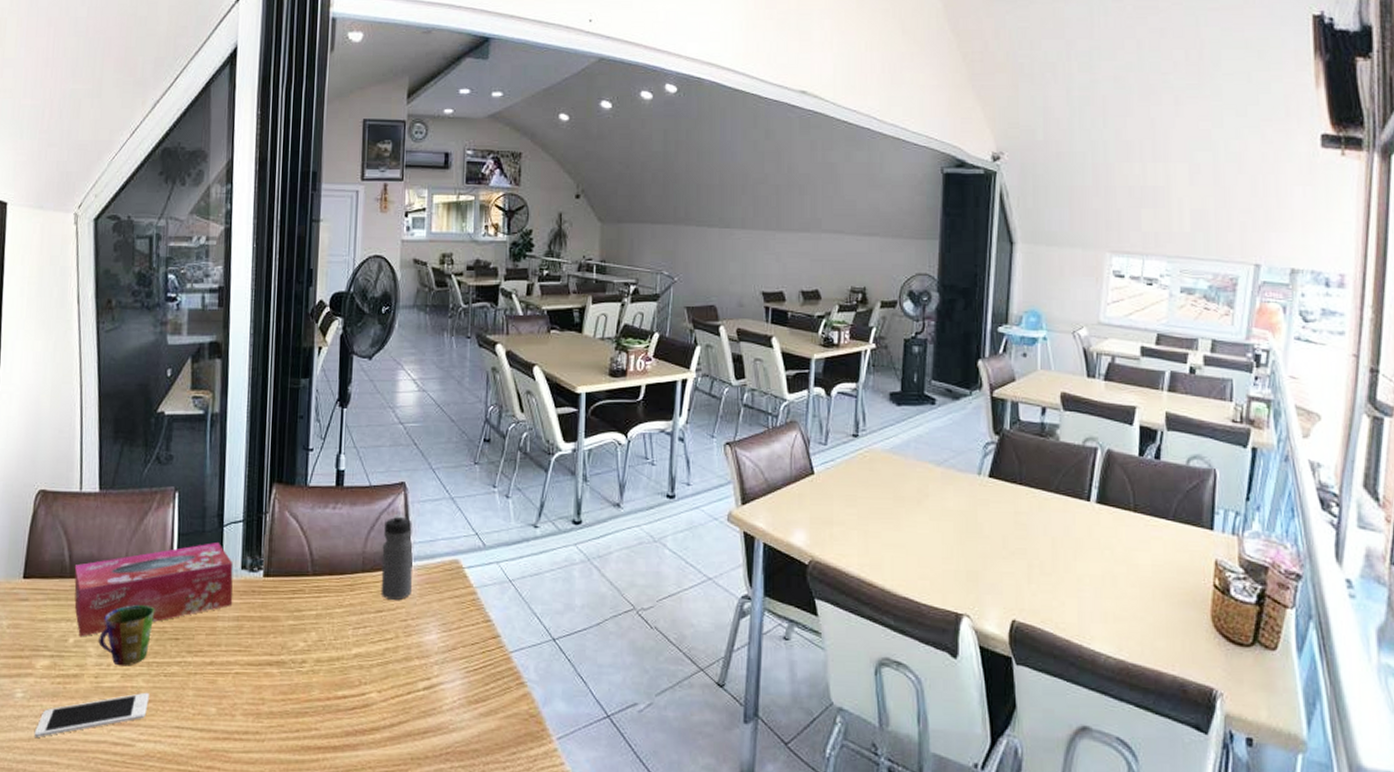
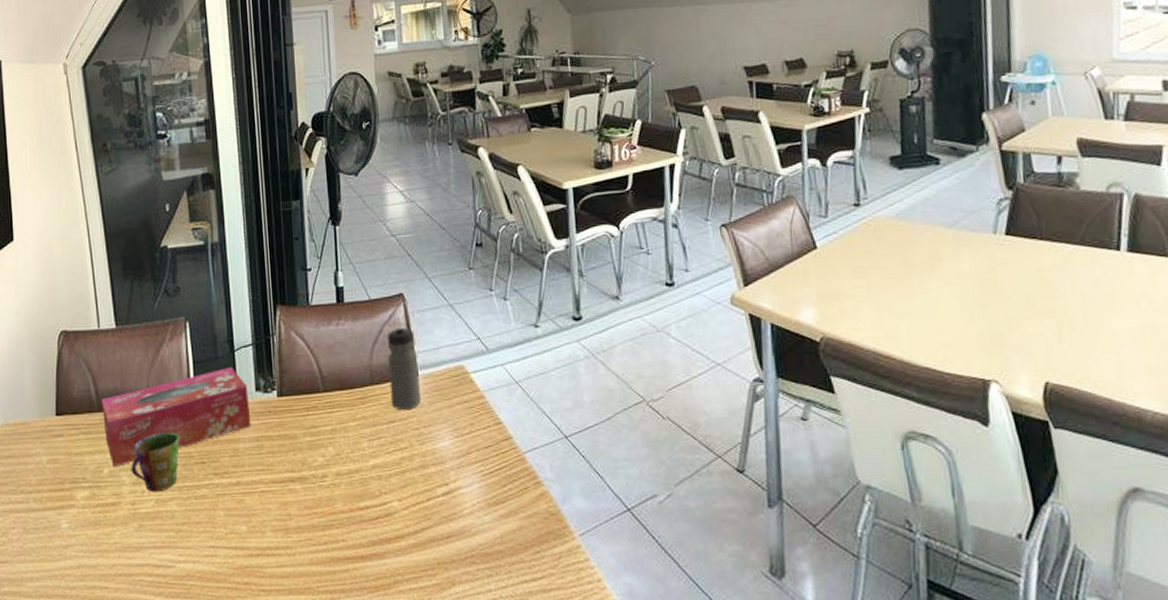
cell phone: present [34,692,149,737] -> none [82,515,183,564]

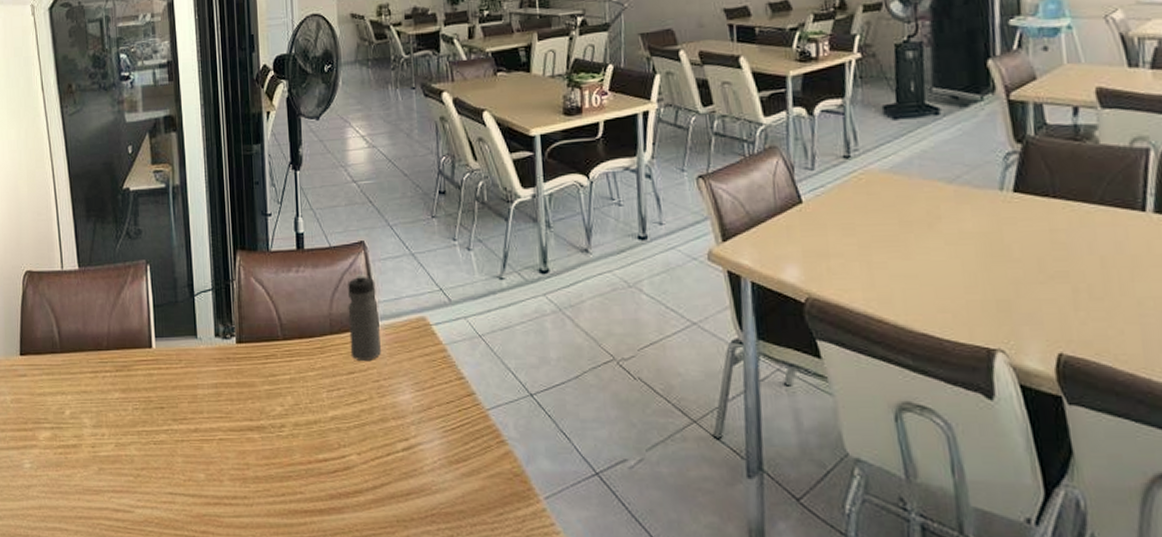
tissue box: present [101,367,251,467] -> none [63,312,210,409]
cup: present [131,431,180,492] -> none [92,375,140,436]

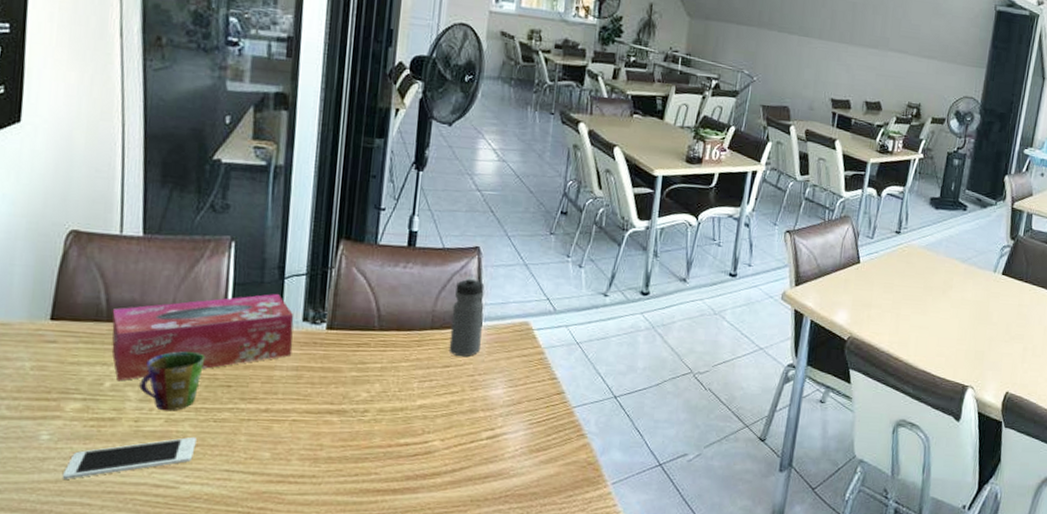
cell phone: none [43,460,142,505] -> present [62,436,196,479]
tissue box: none [63,312,210,409] -> present [112,294,294,381]
cup: none [92,375,140,436] -> present [139,351,206,411]

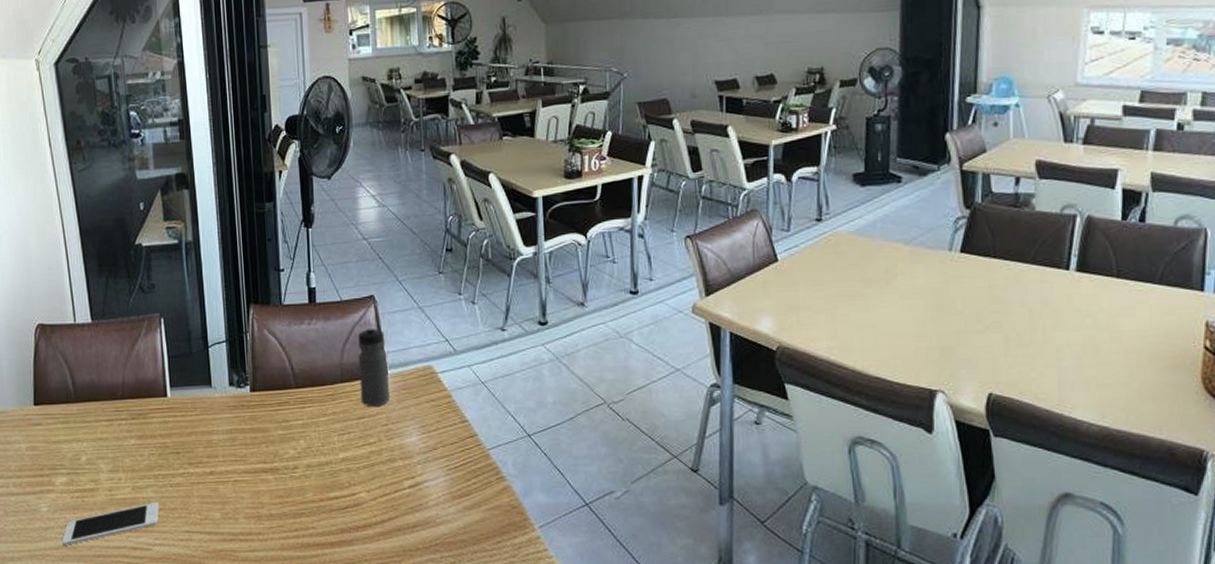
tissue box: present [112,294,294,381] -> none [78,363,225,455]
cup: present [139,351,206,411] -> none [108,423,156,480]

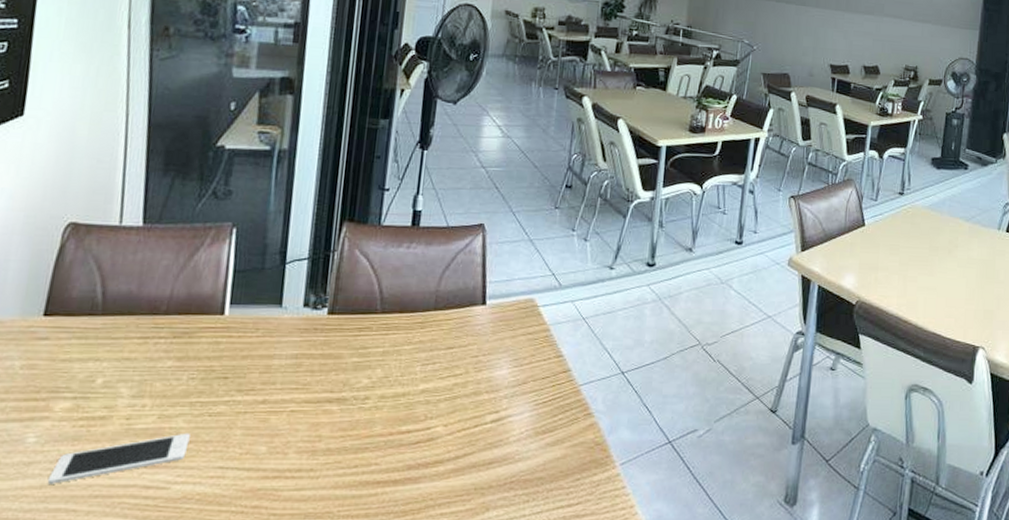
water bottle: present [358,326,390,406] -> none [452,255,489,337]

